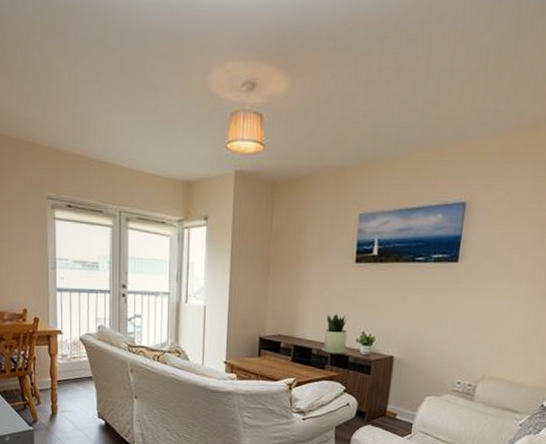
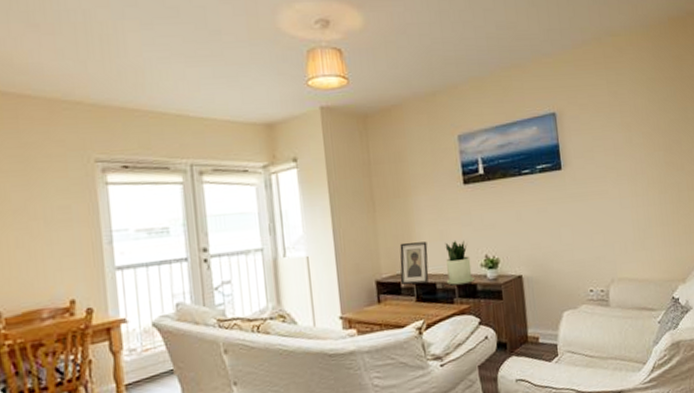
picture frame: none [280,308,311,347] -> present [399,241,429,285]

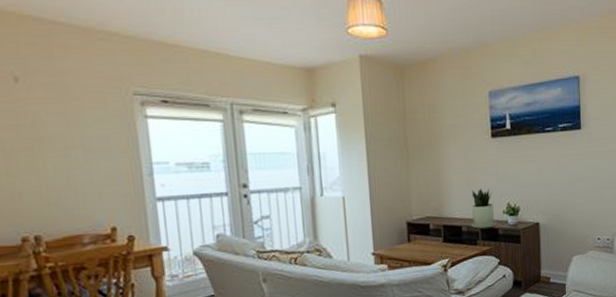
picture frame: present [399,241,429,285] -> none [429,188,456,227]

